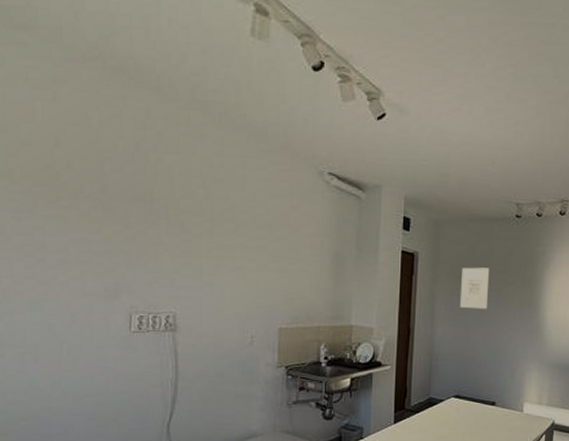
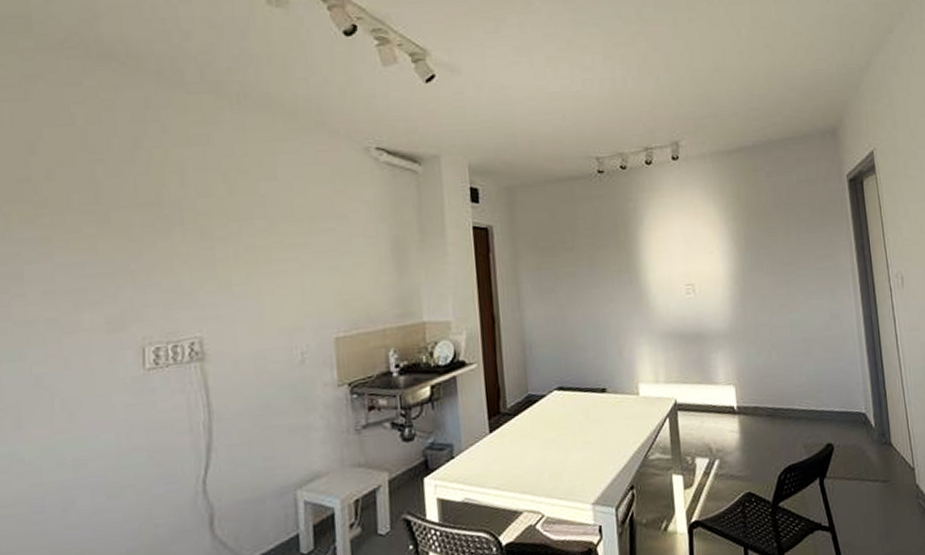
wall art: present [459,267,490,310] -> none [545,233,580,283]

